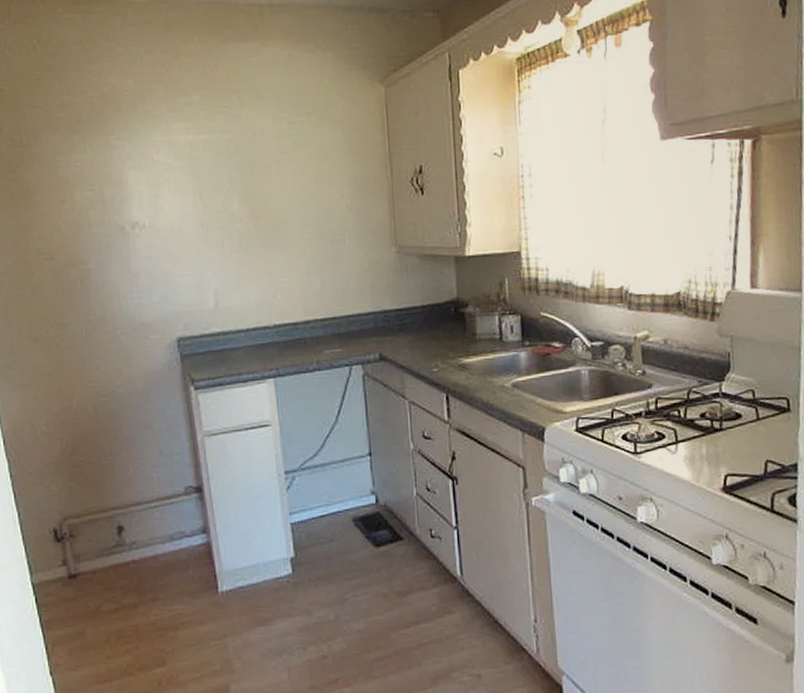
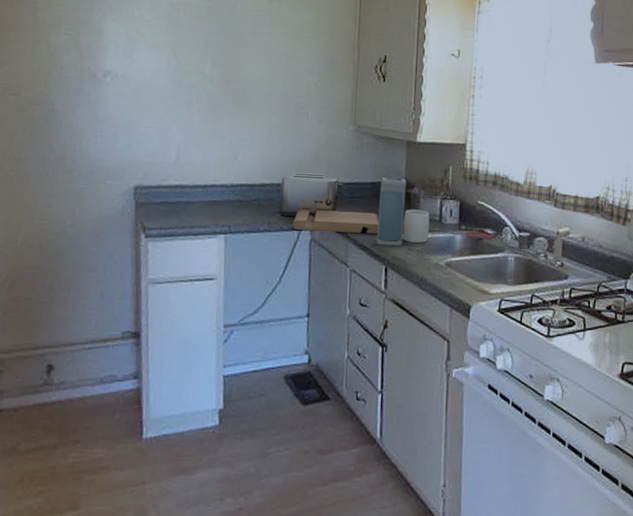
toaster: none [323,301,391,353] -> present [279,171,343,218]
cutting board: none [342,338,435,366] -> present [292,209,379,234]
soap dispenser: none [430,298,462,373] -> present [377,177,407,247]
mug: none [460,329,490,366] -> present [402,209,430,243]

